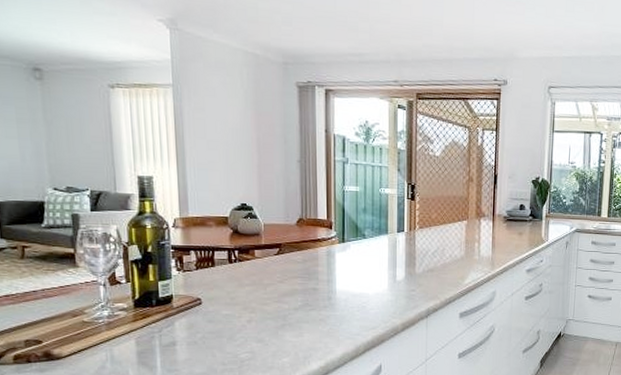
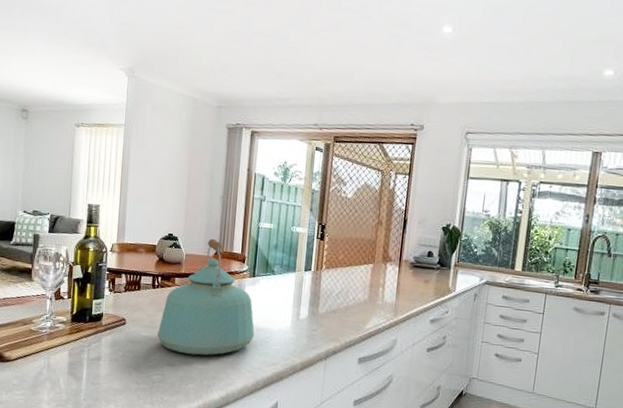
kettle: none [241,205,350,328] -> present [157,238,255,356]

